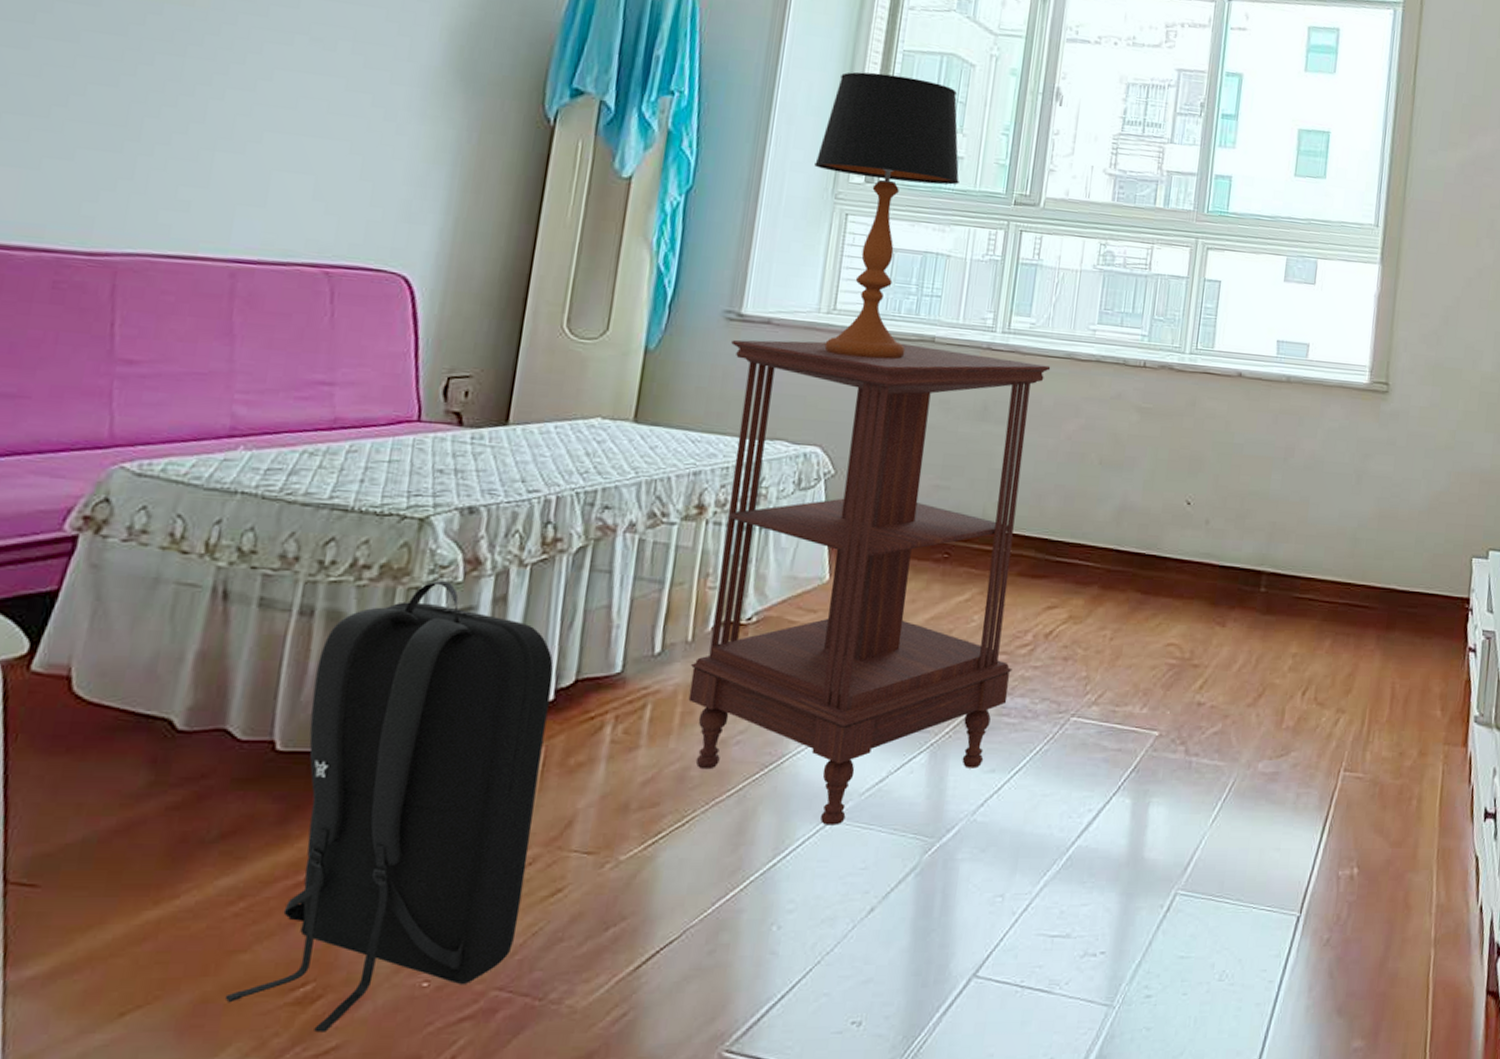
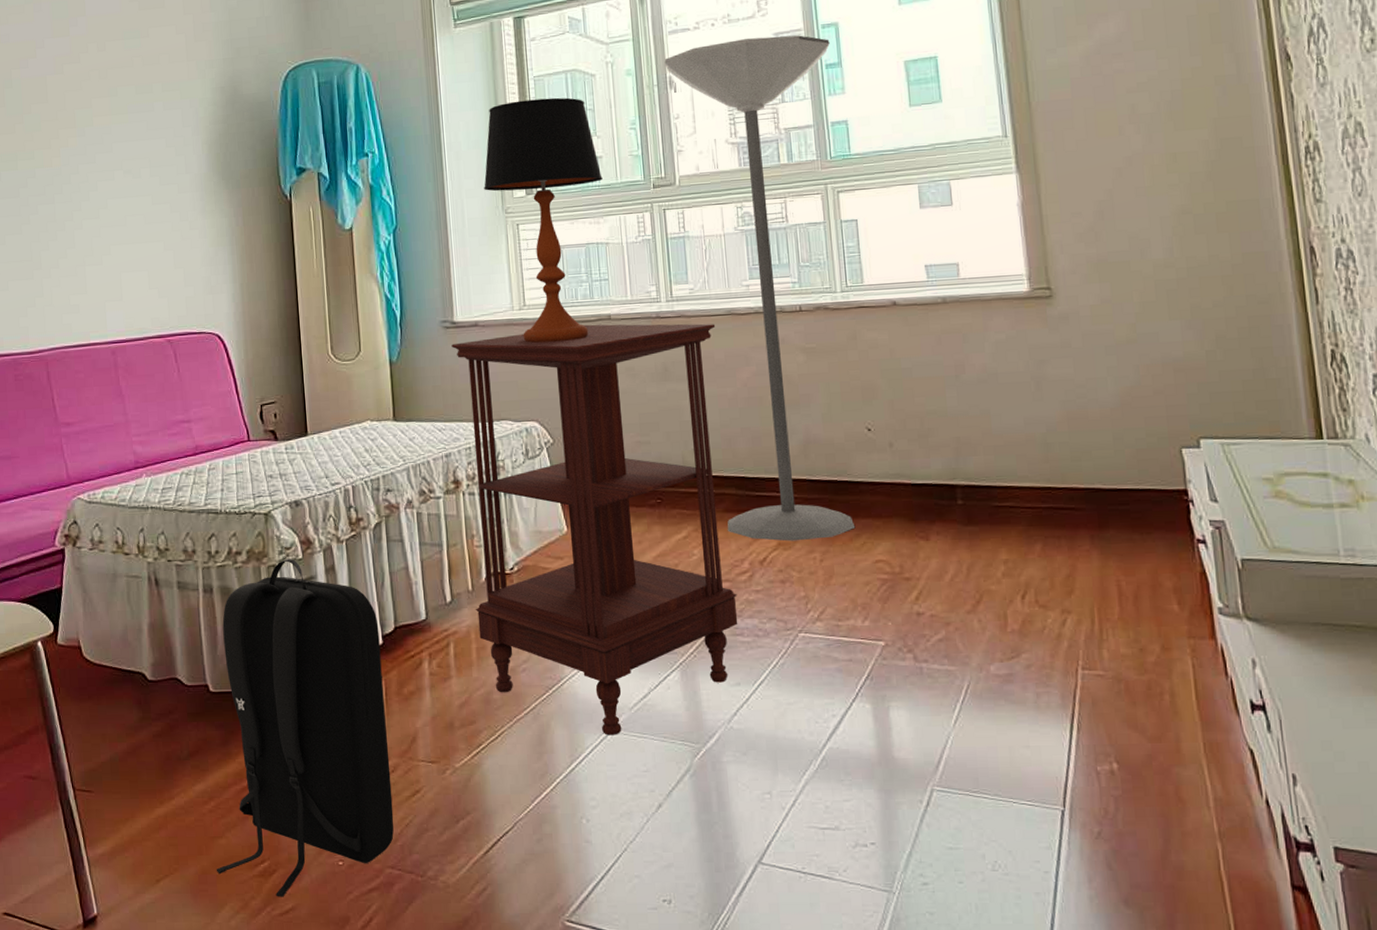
floor lamp: none [1016,62,1231,616] -> present [664,35,856,542]

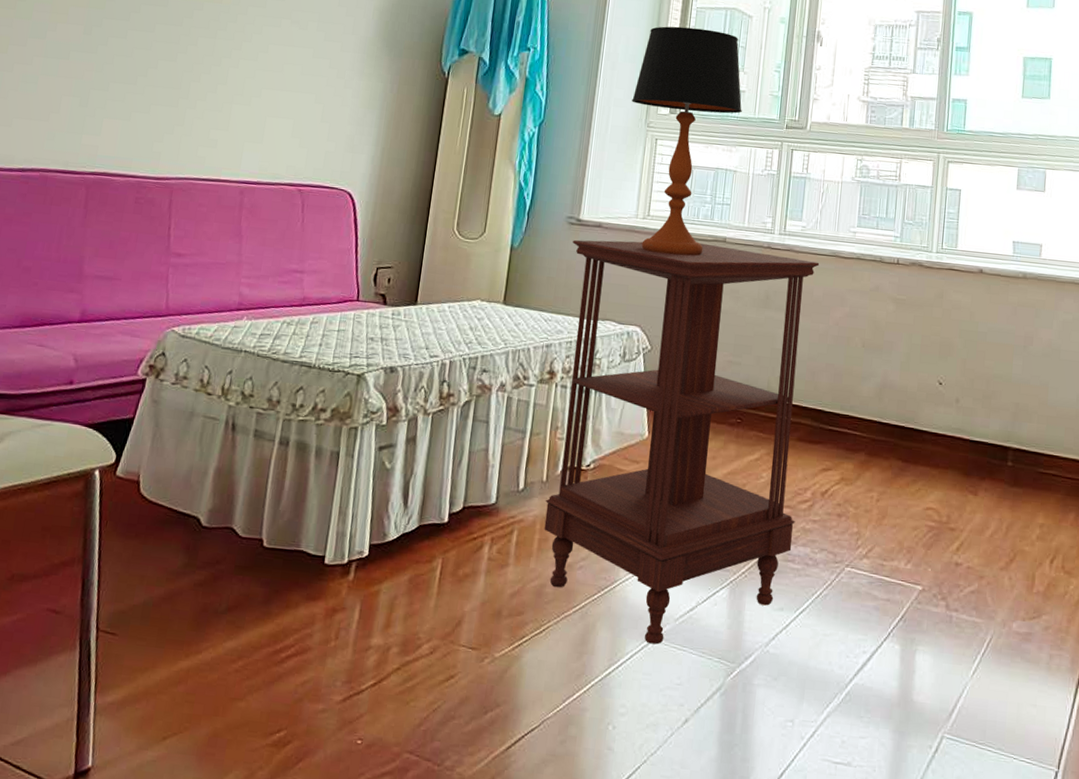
backpack: present [216,559,394,897] -> none [228,423,448,771]
floor lamp: present [664,35,856,542] -> none [797,9,963,480]

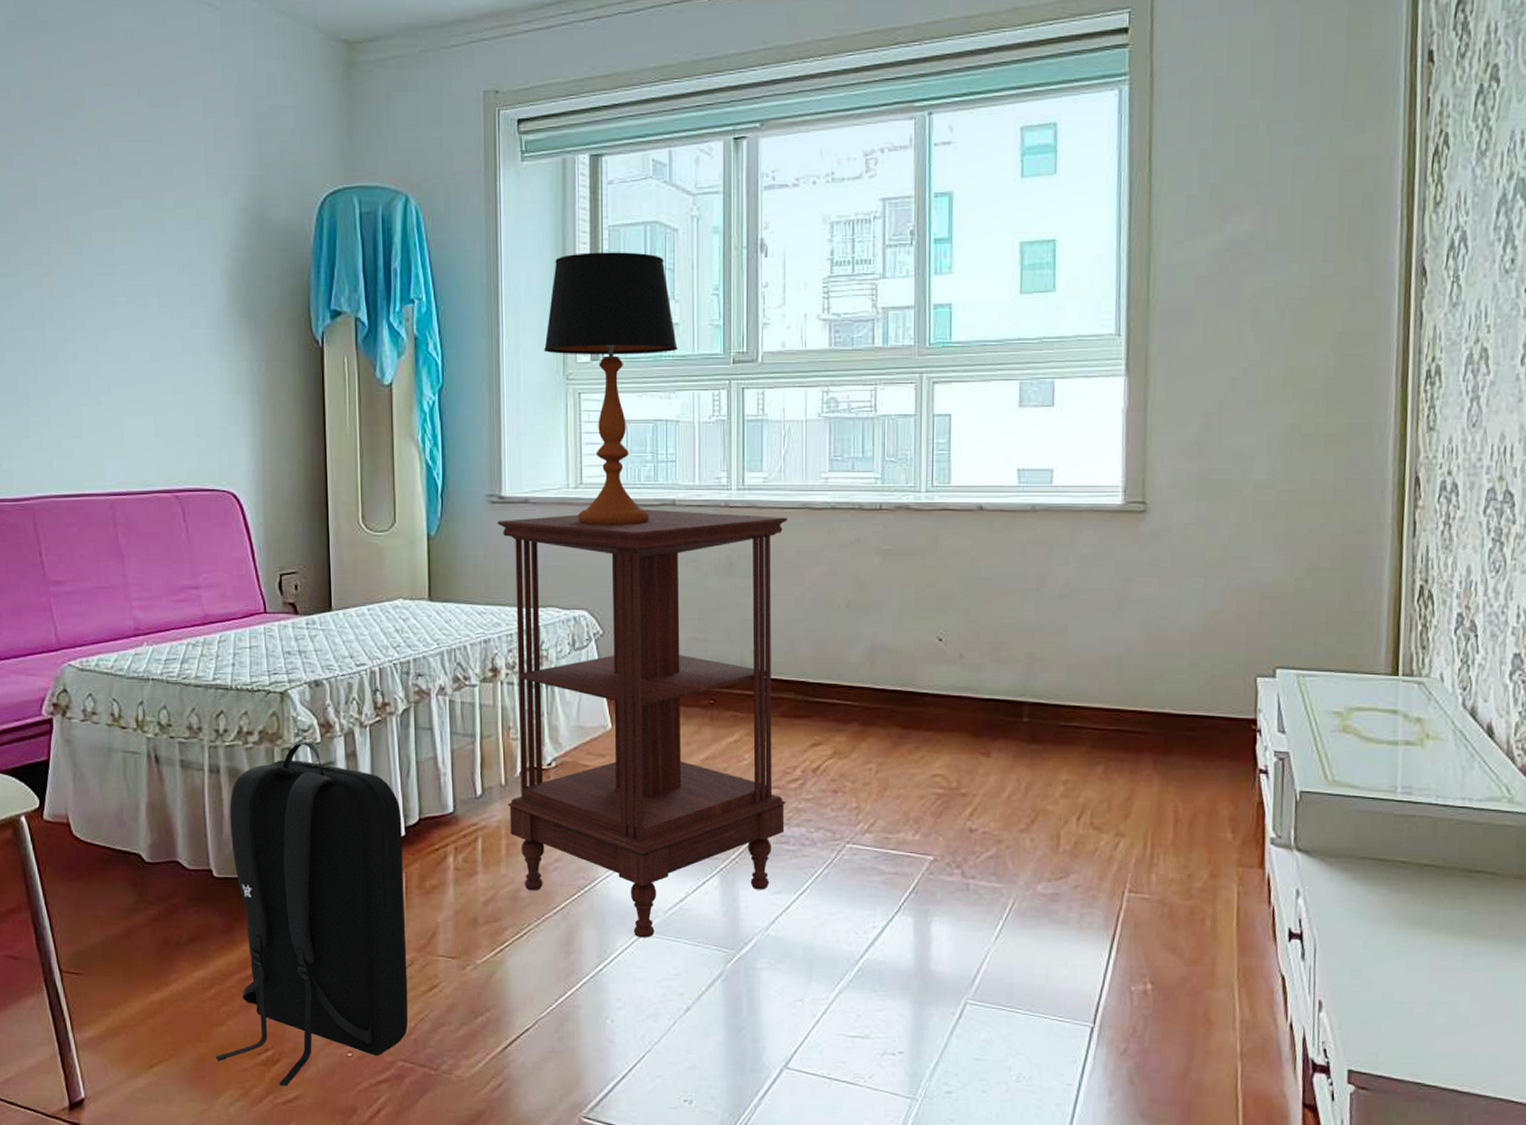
backpack: none [228,423,448,771] -> present [215,742,408,1086]

